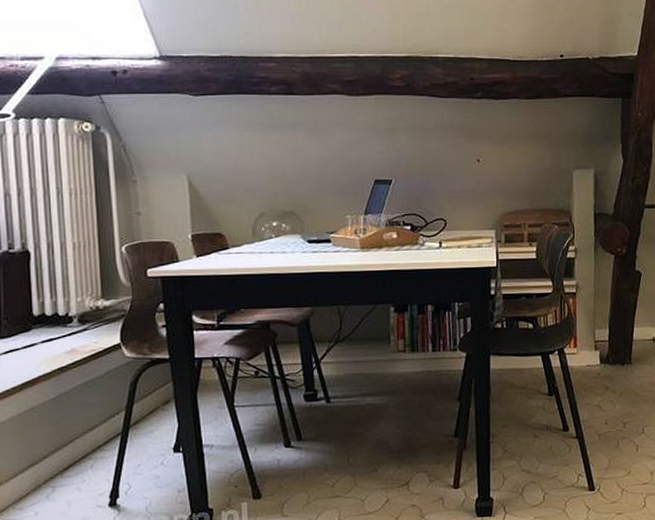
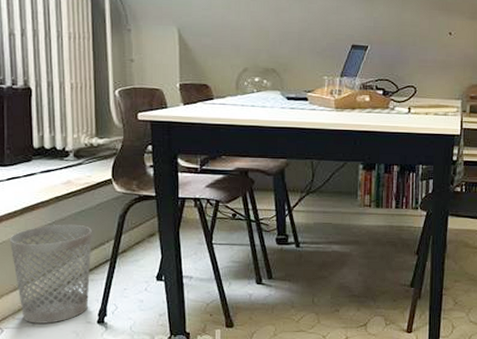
wastebasket: none [9,396,100,513] -> present [10,224,92,324]

